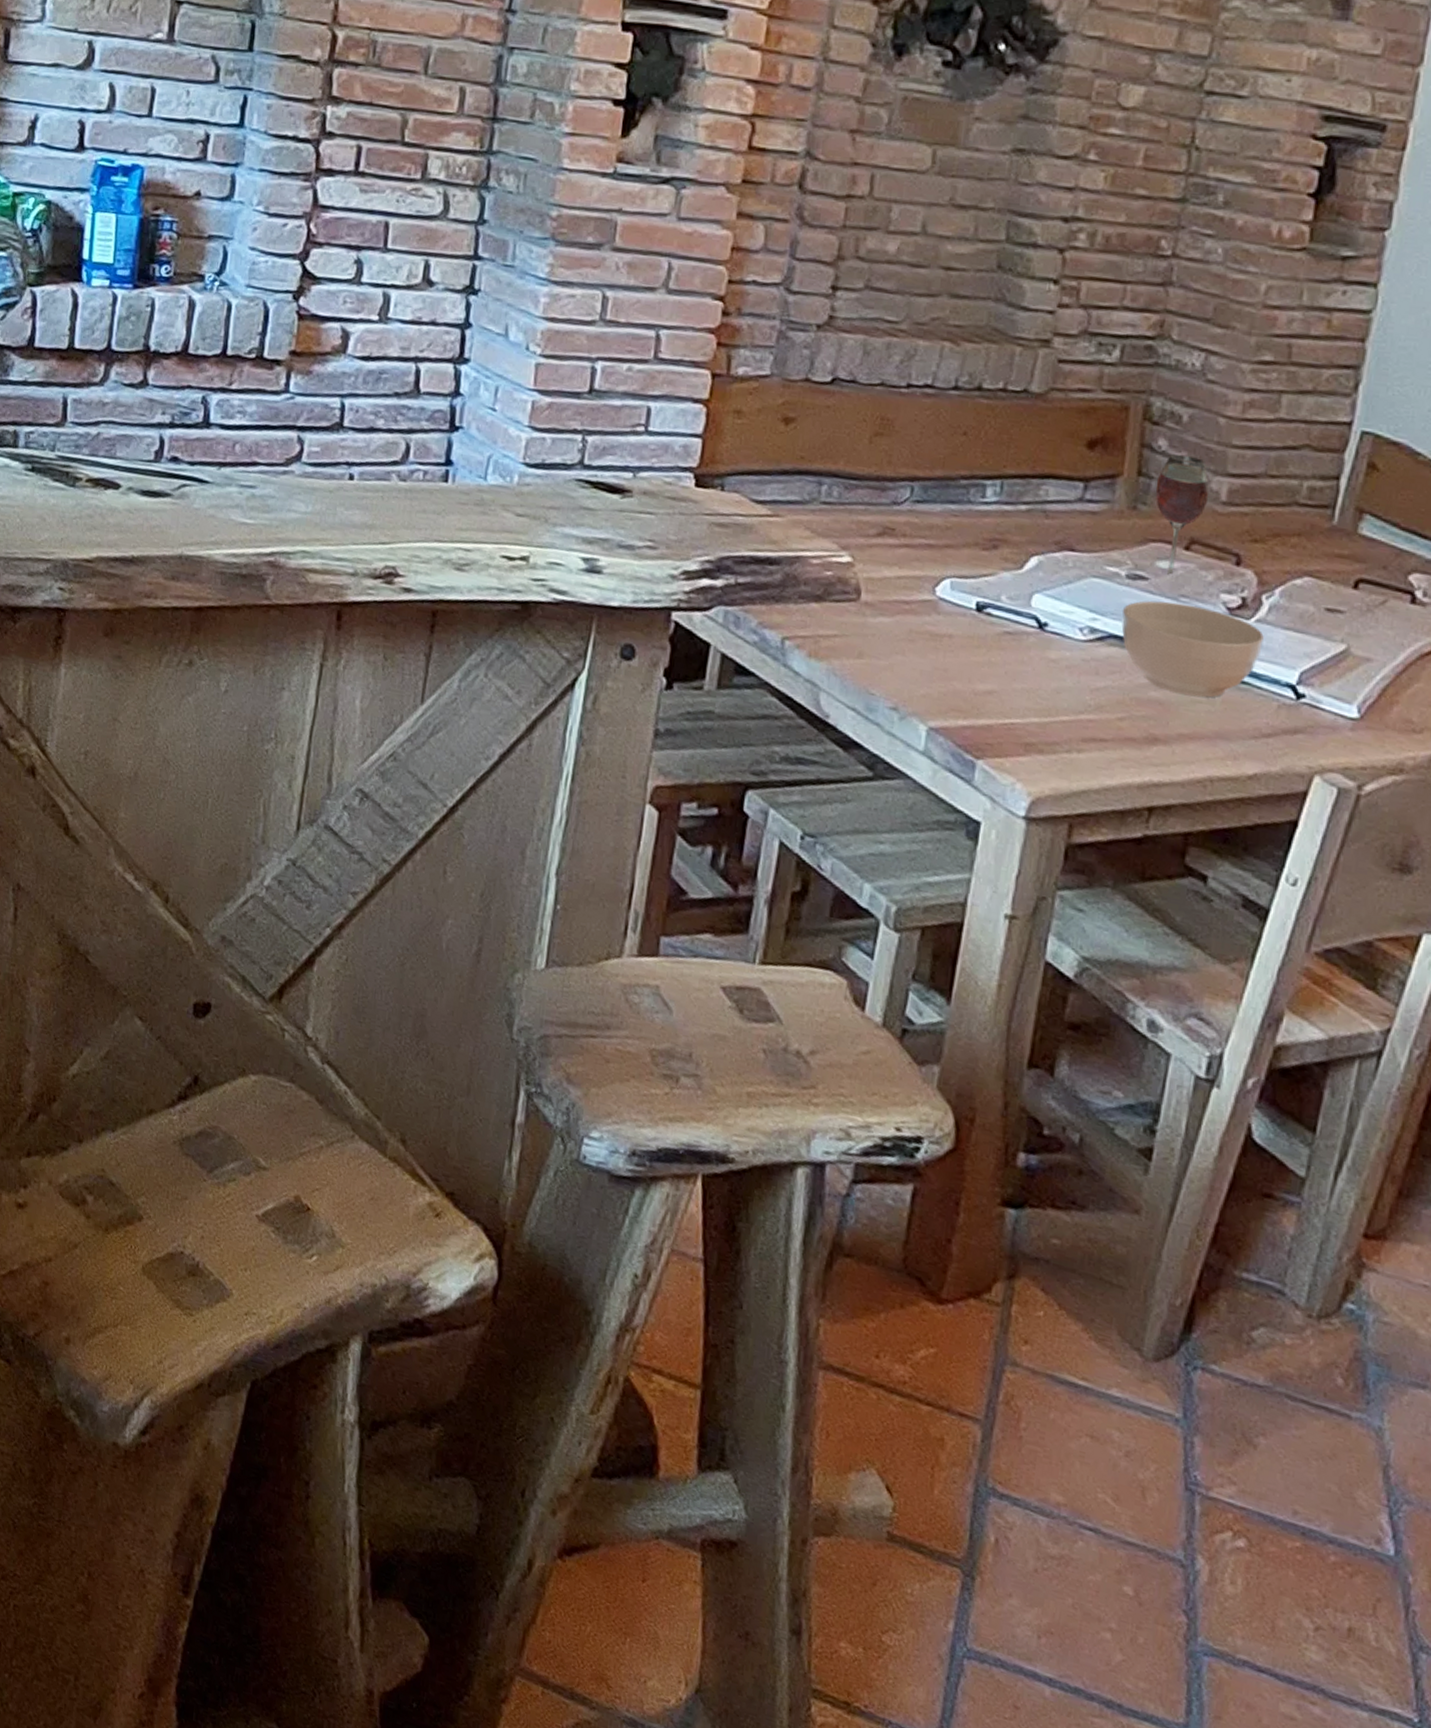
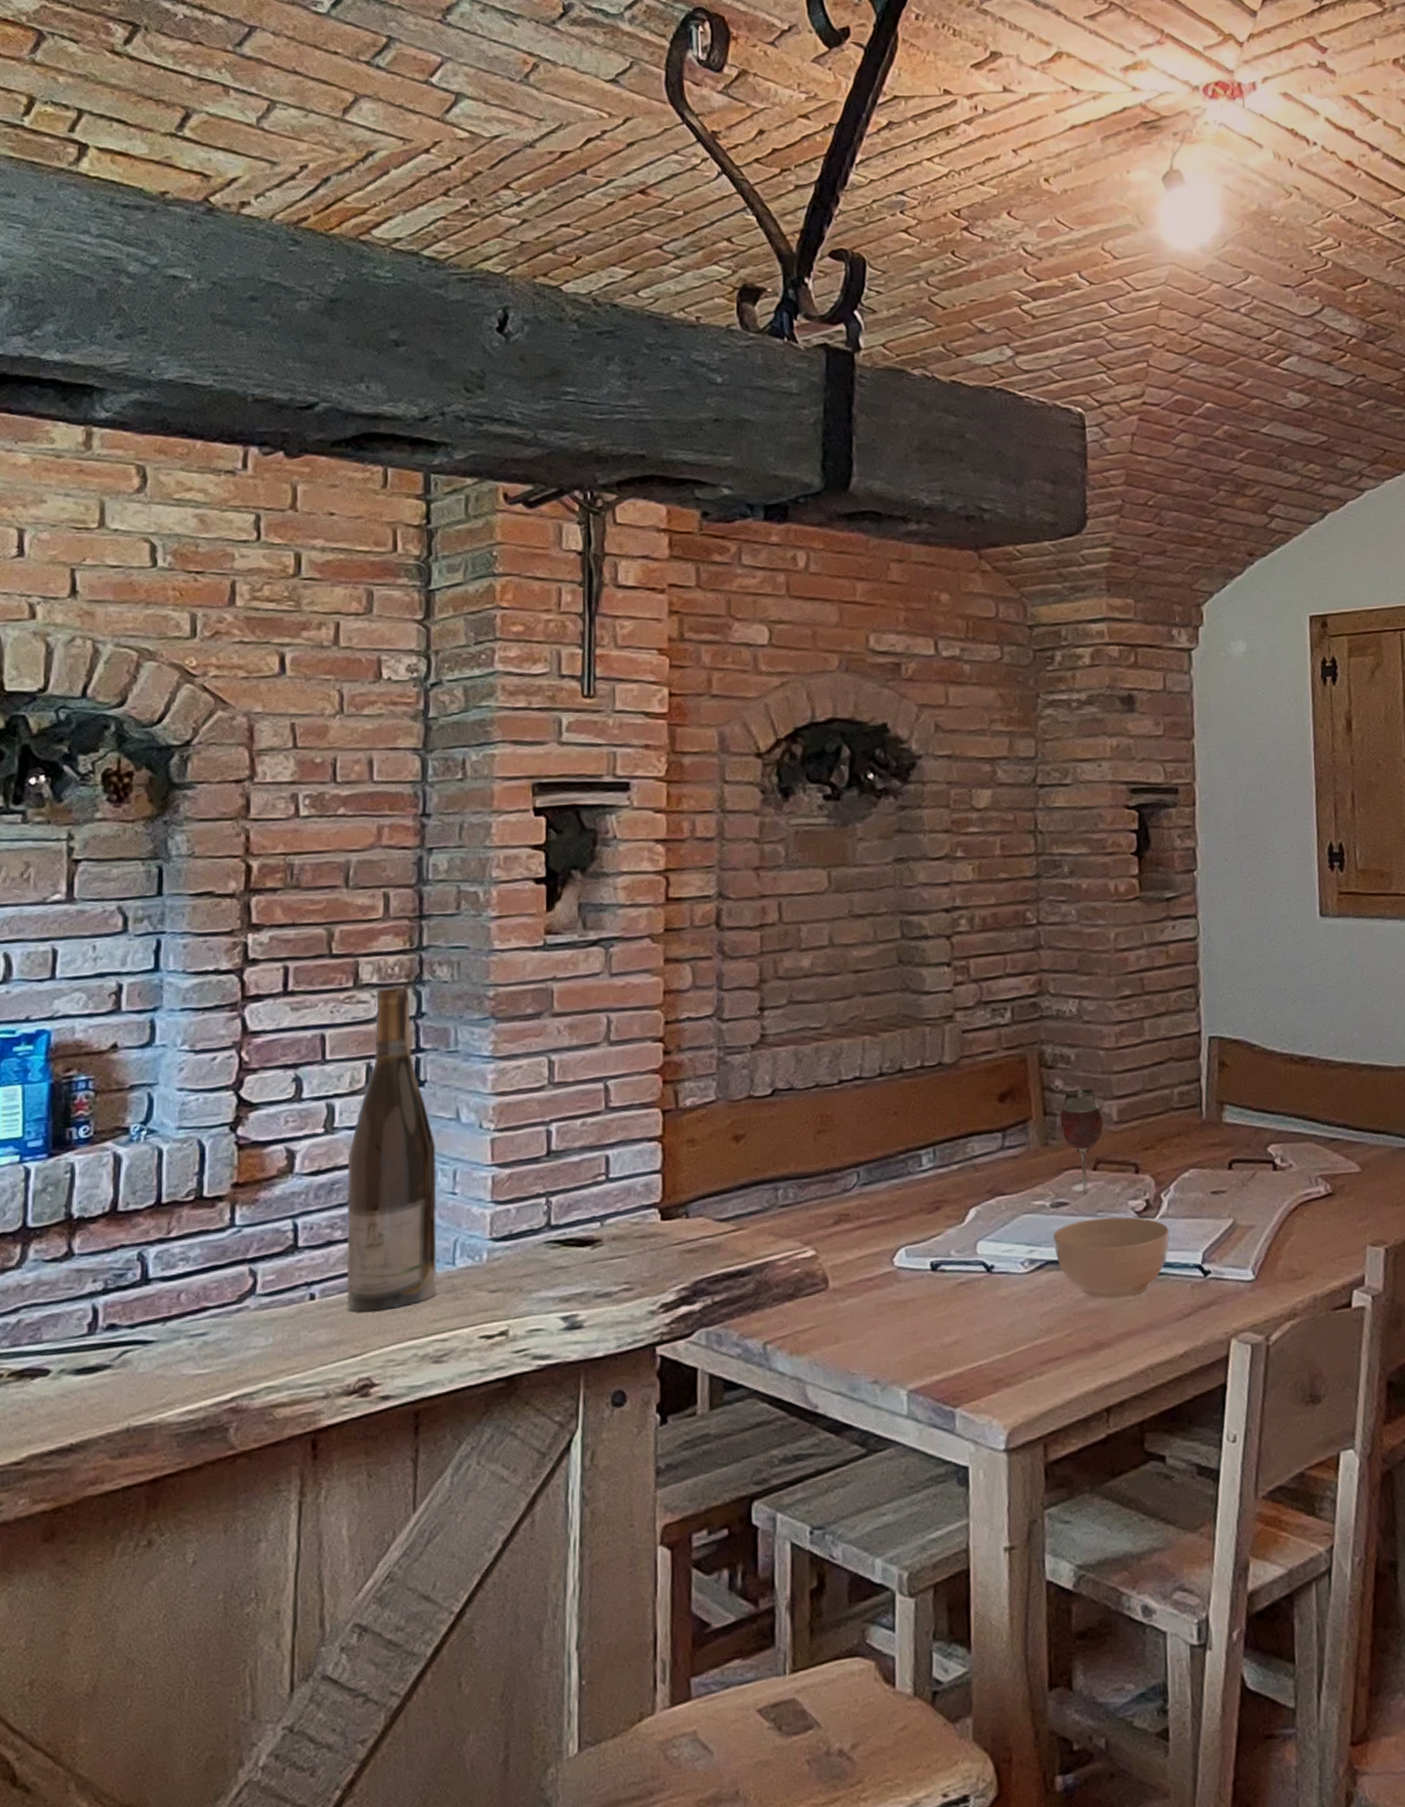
wine bottle: none [381,186,482,509] -> present [346,986,438,1312]

